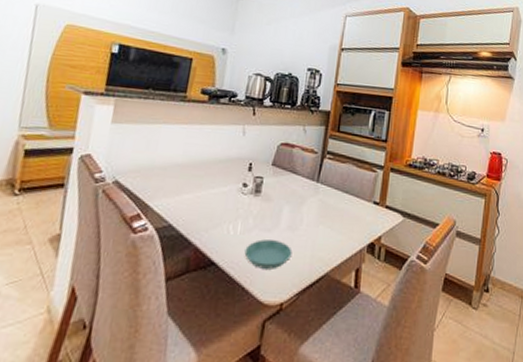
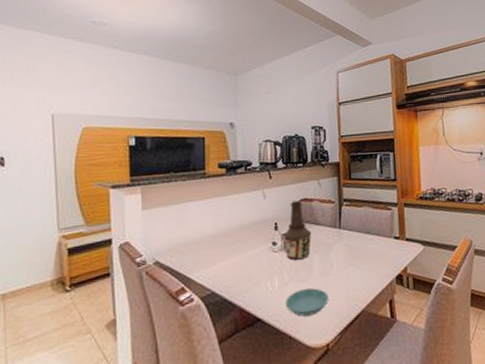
bottle: none [255,143,287,207] -> present [283,200,312,260]

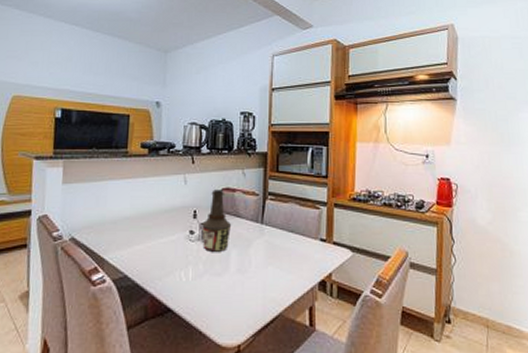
saucer: present [285,288,329,317] -> none [198,284,244,312]

